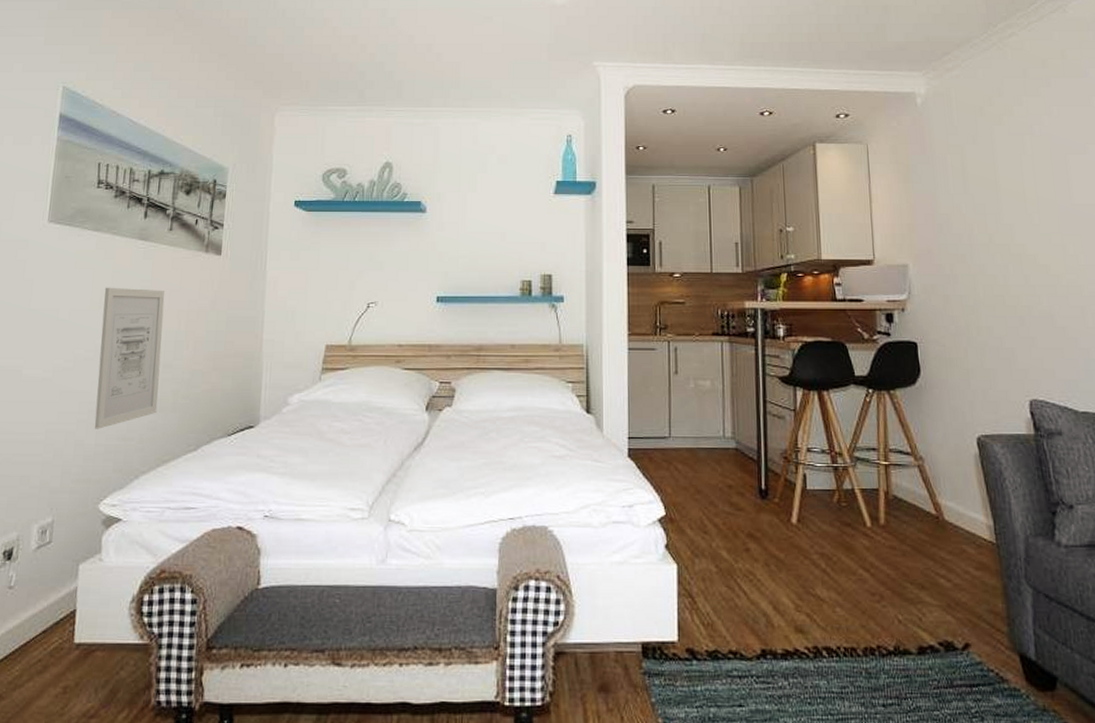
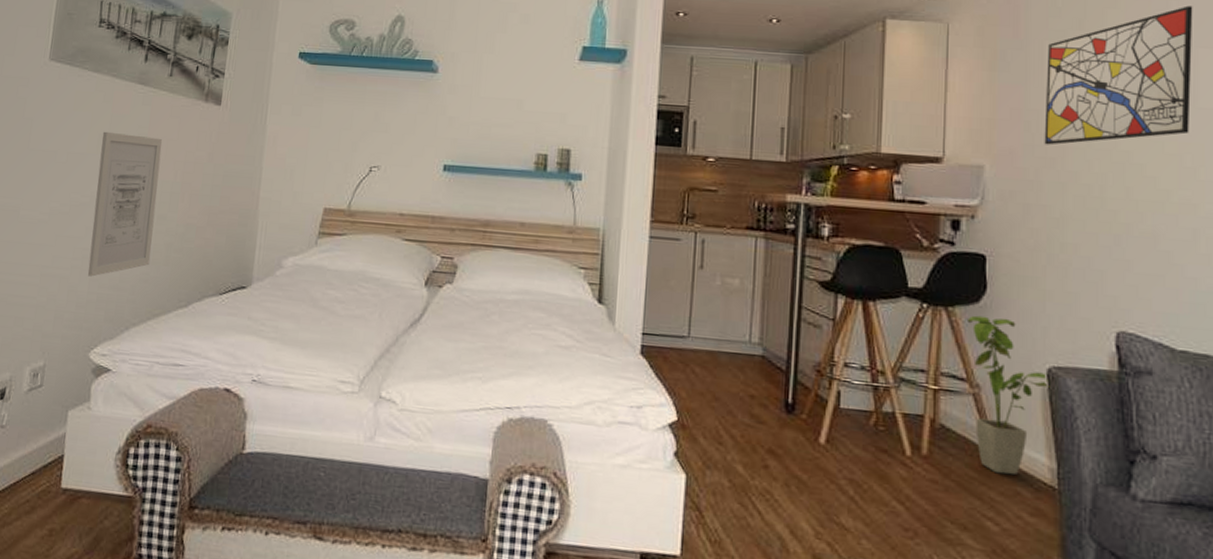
house plant: none [906,396,981,535] -> present [966,315,1050,475]
wall art: none [950,119,1069,244] -> present [1044,5,1193,145]

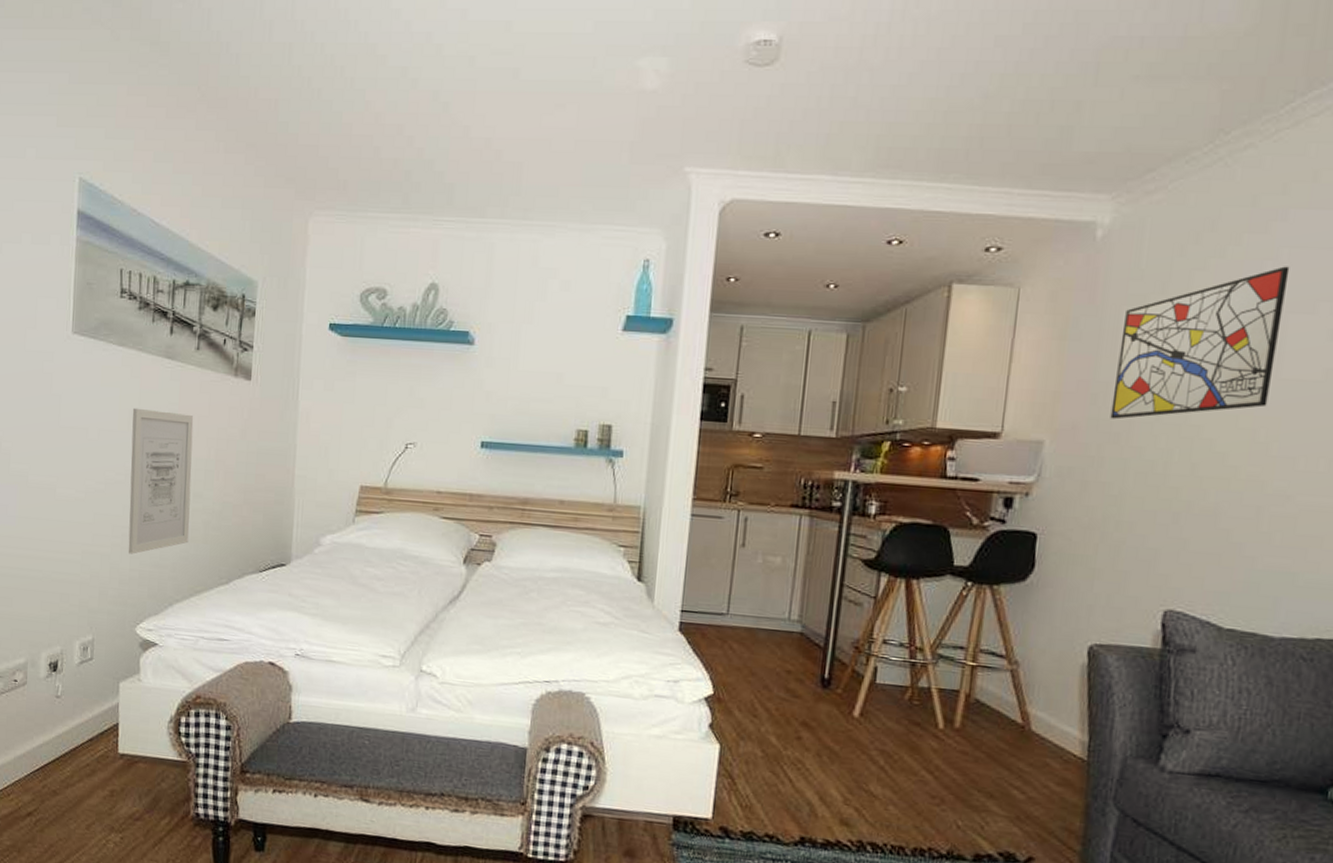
house plant: present [966,315,1050,475] -> none [1010,593,1090,748]

